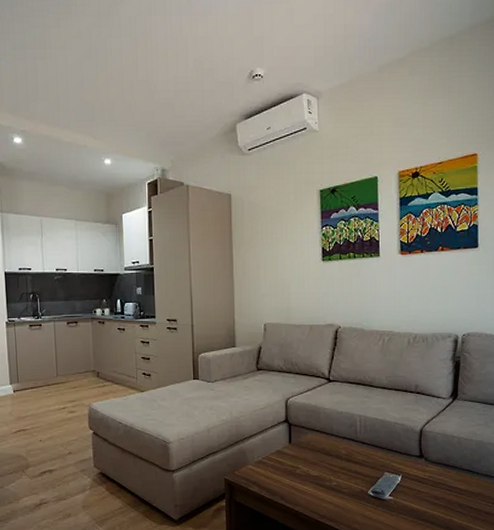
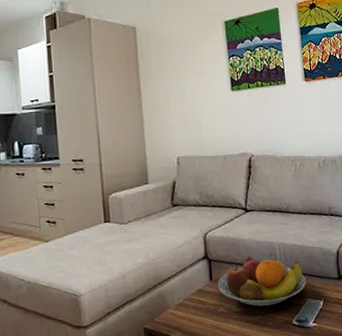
fruit bowl: none [296,424,386,475] -> present [218,256,307,307]

